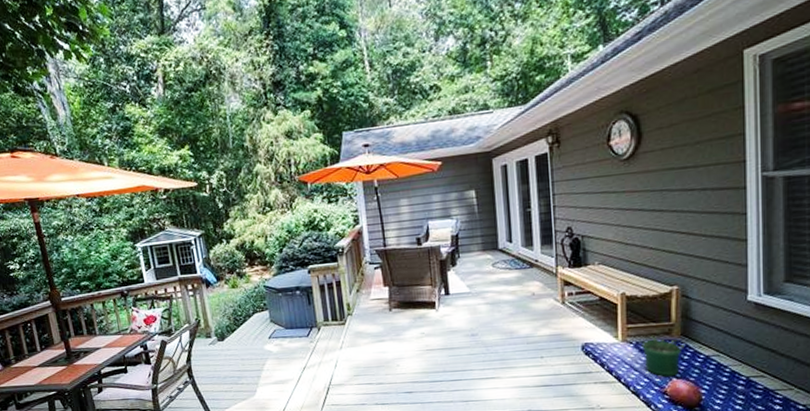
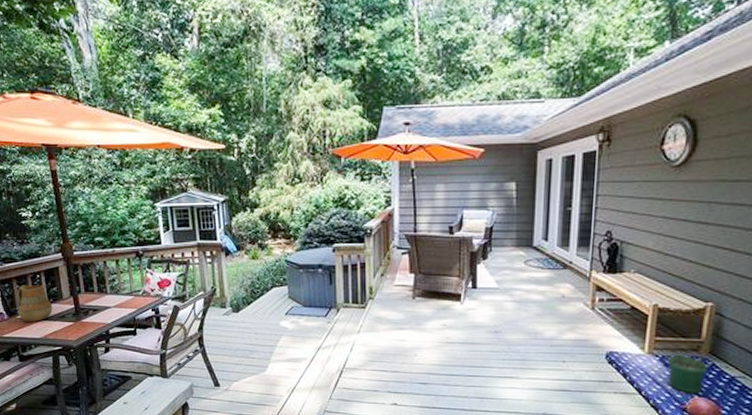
pitcher: none [9,333,45,371] -> present [16,285,53,323]

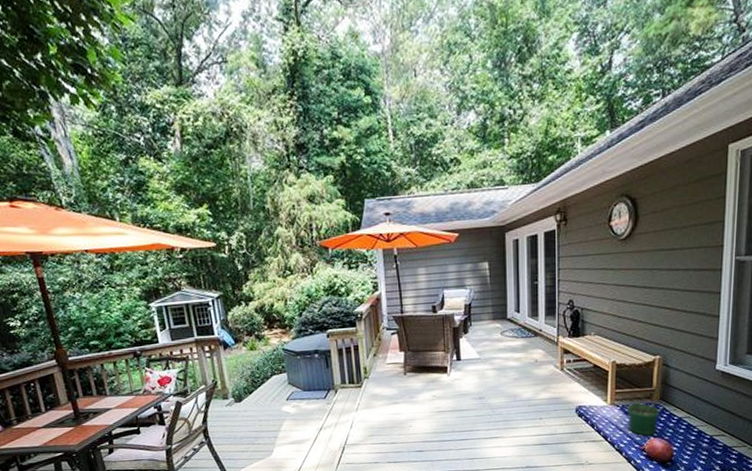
pitcher: present [16,285,53,323] -> none [10,393,51,432]

